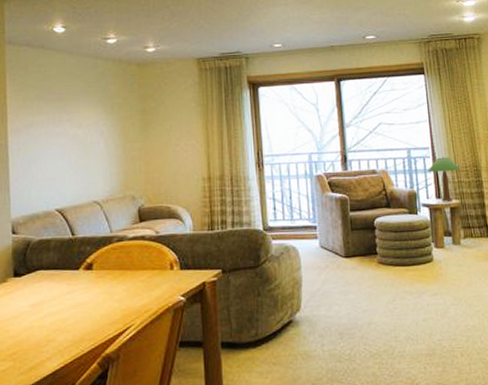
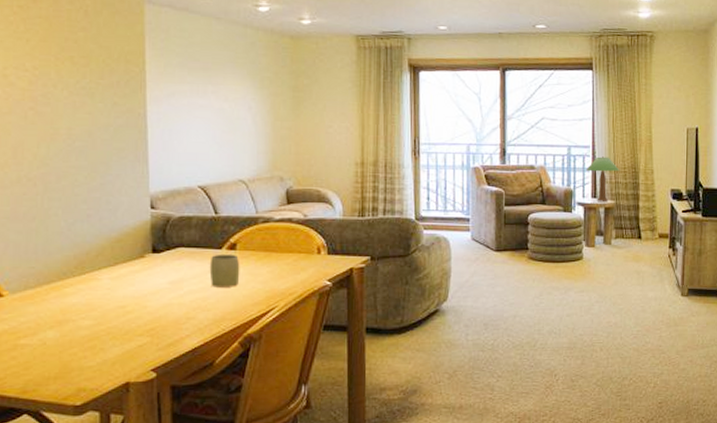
mug: none [68,274,97,308] -> present [209,253,240,287]

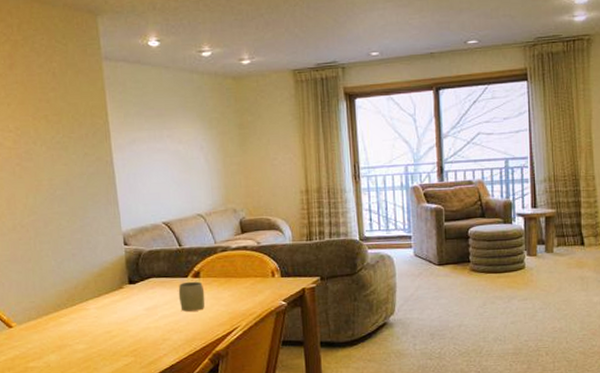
table lamp: present [586,156,620,201] -> none [525,166,560,211]

